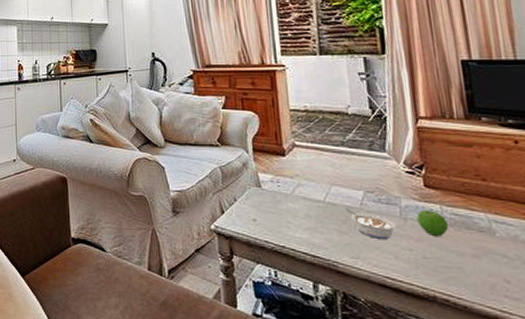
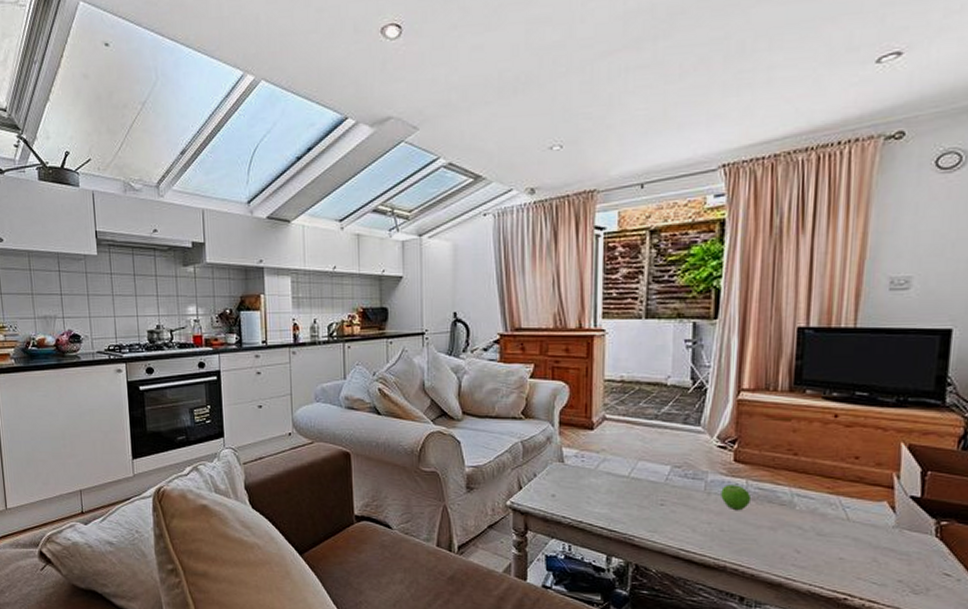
legume: present [345,208,398,239] -> none [649,483,700,513]

